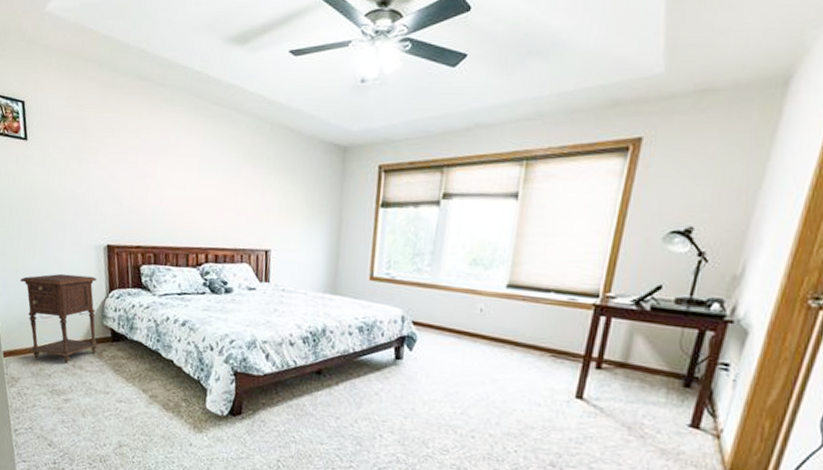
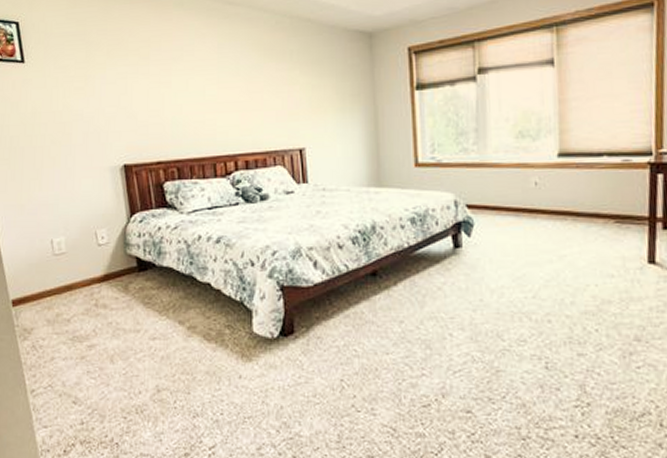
nightstand: present [20,273,100,364] -> none [27,202,125,304]

